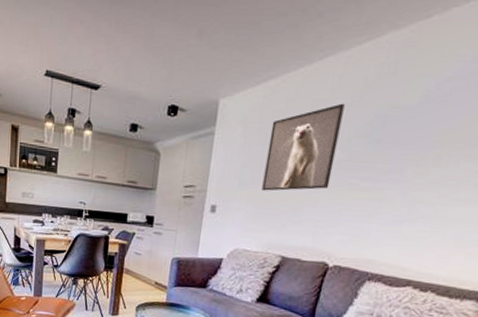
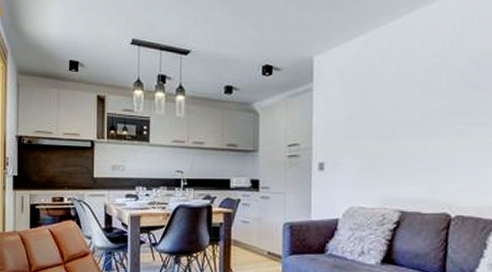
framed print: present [261,103,345,191] -> none [369,52,438,144]

